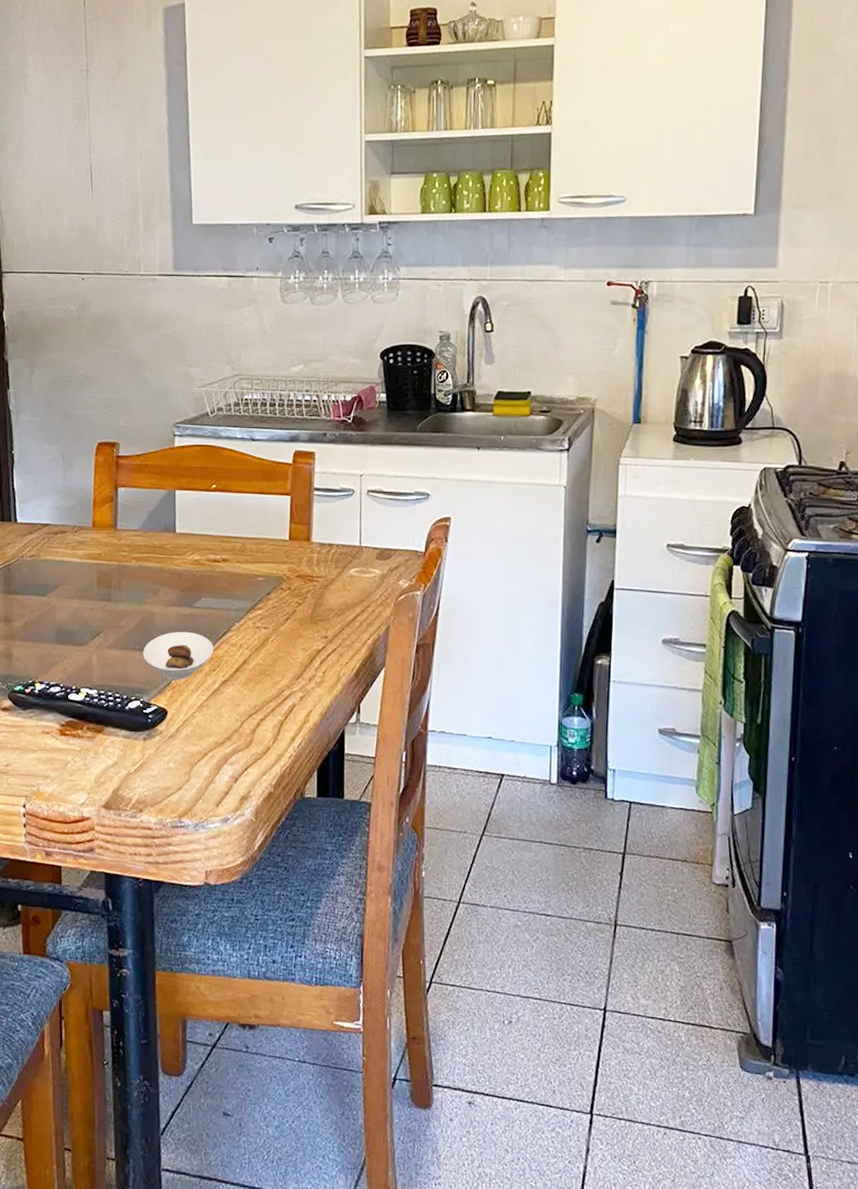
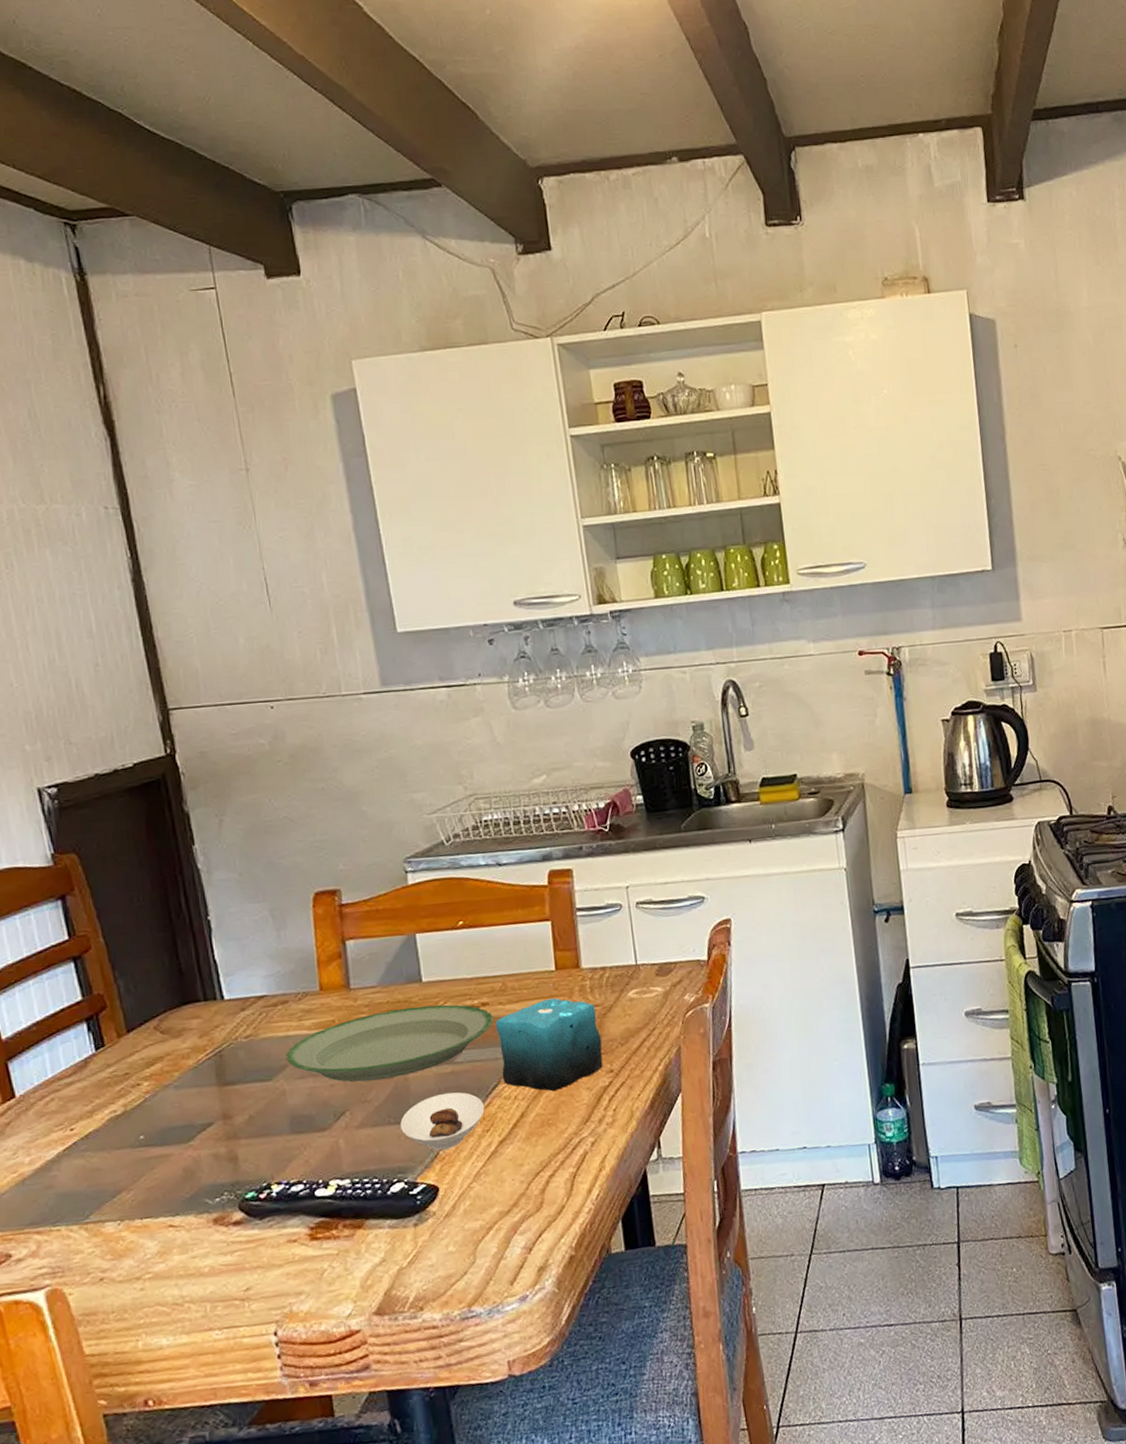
plate: none [59,552,231,611] -> present [285,1004,494,1082]
candle: none [231,552,321,647] -> present [495,984,603,1092]

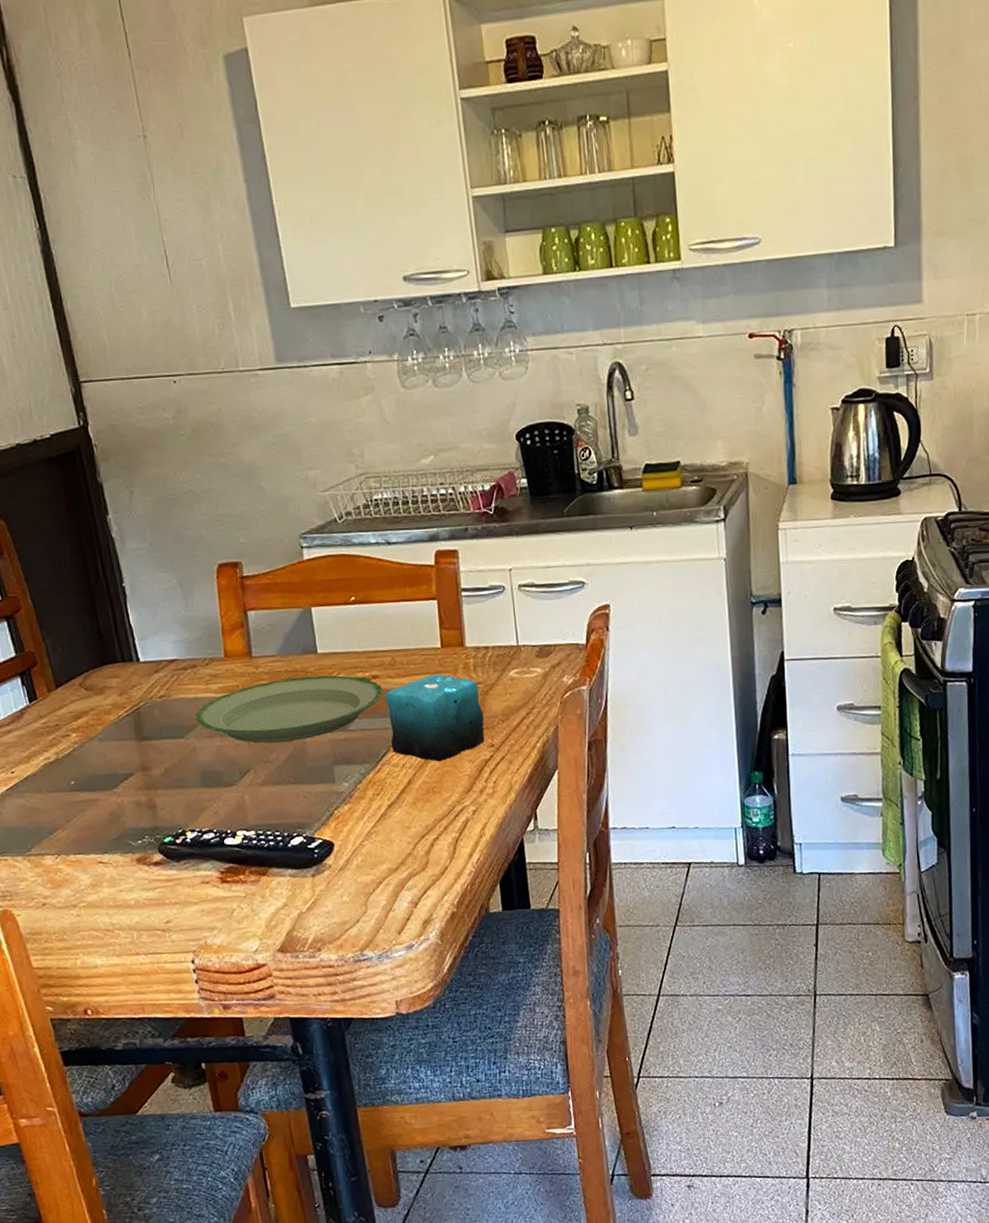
saucer: present [400,1092,484,1150] -> none [299,757,375,810]

